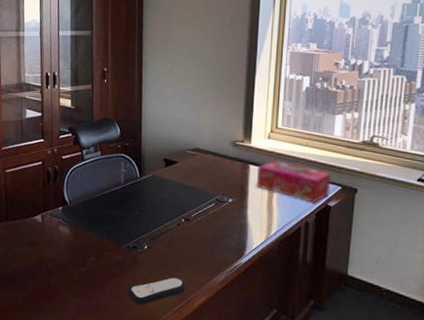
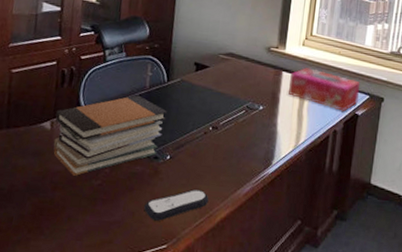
book stack: none [45,190,142,263] -> present [53,95,168,176]

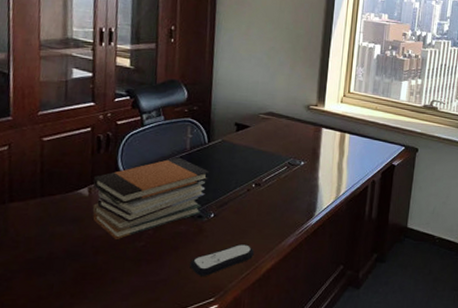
tissue box: present [289,67,361,111] -> none [329,123,397,163]

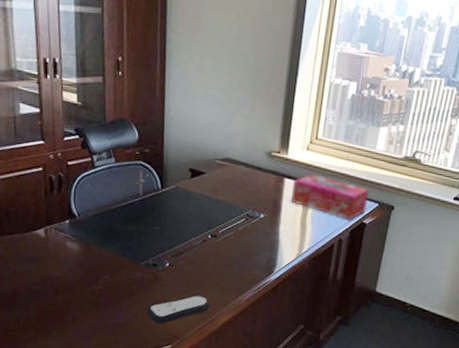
book stack: present [92,157,210,239] -> none [48,202,164,281]
tissue box: none [329,123,397,163] -> present [291,174,370,220]

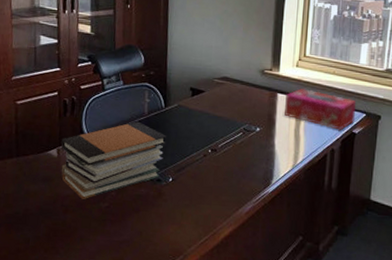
book stack: none [48,202,164,281] -> present [61,121,167,199]
remote control: present [146,295,211,324] -> none [151,209,212,239]

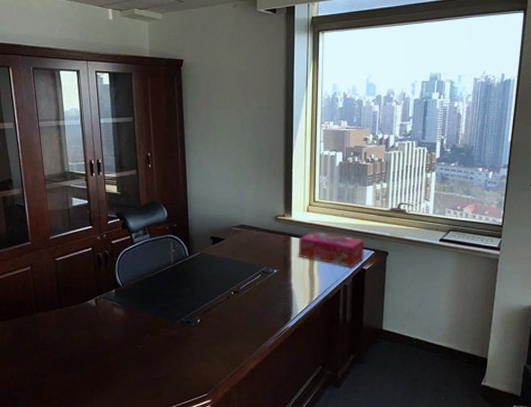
book stack: present [61,121,167,199] -> none [98,270,193,342]

